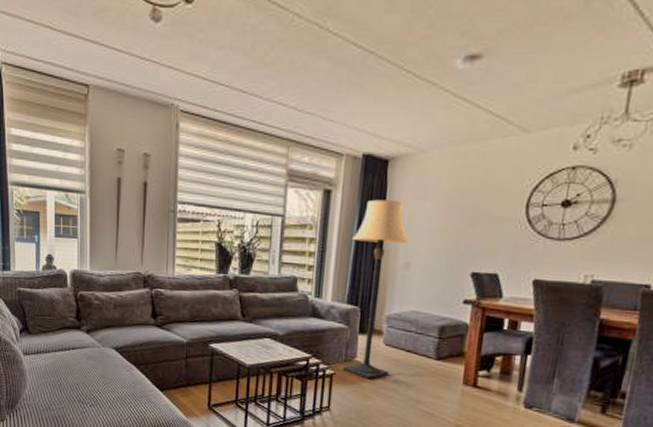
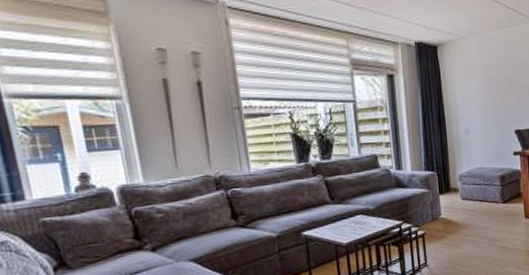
lamp: present [343,199,410,380] -> none [419,79,469,232]

